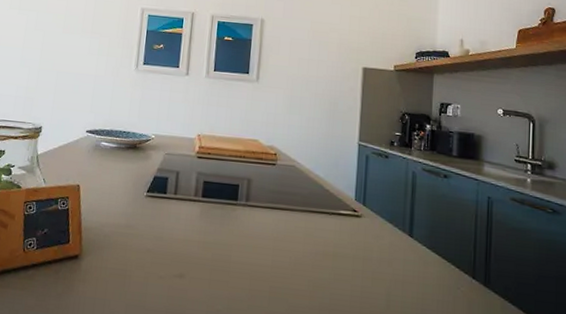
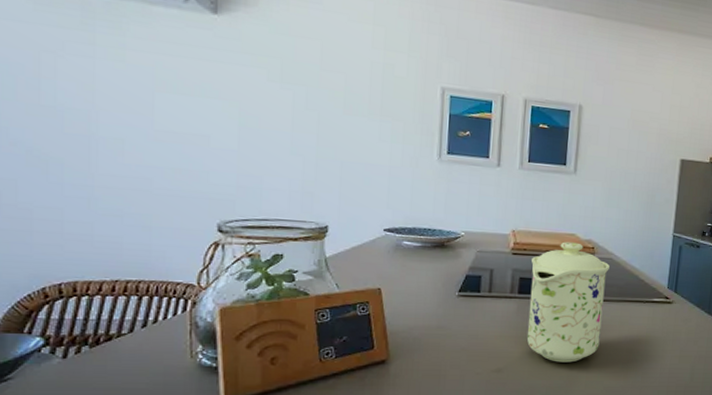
mug: none [209,147,293,275] -> present [526,242,610,363]

